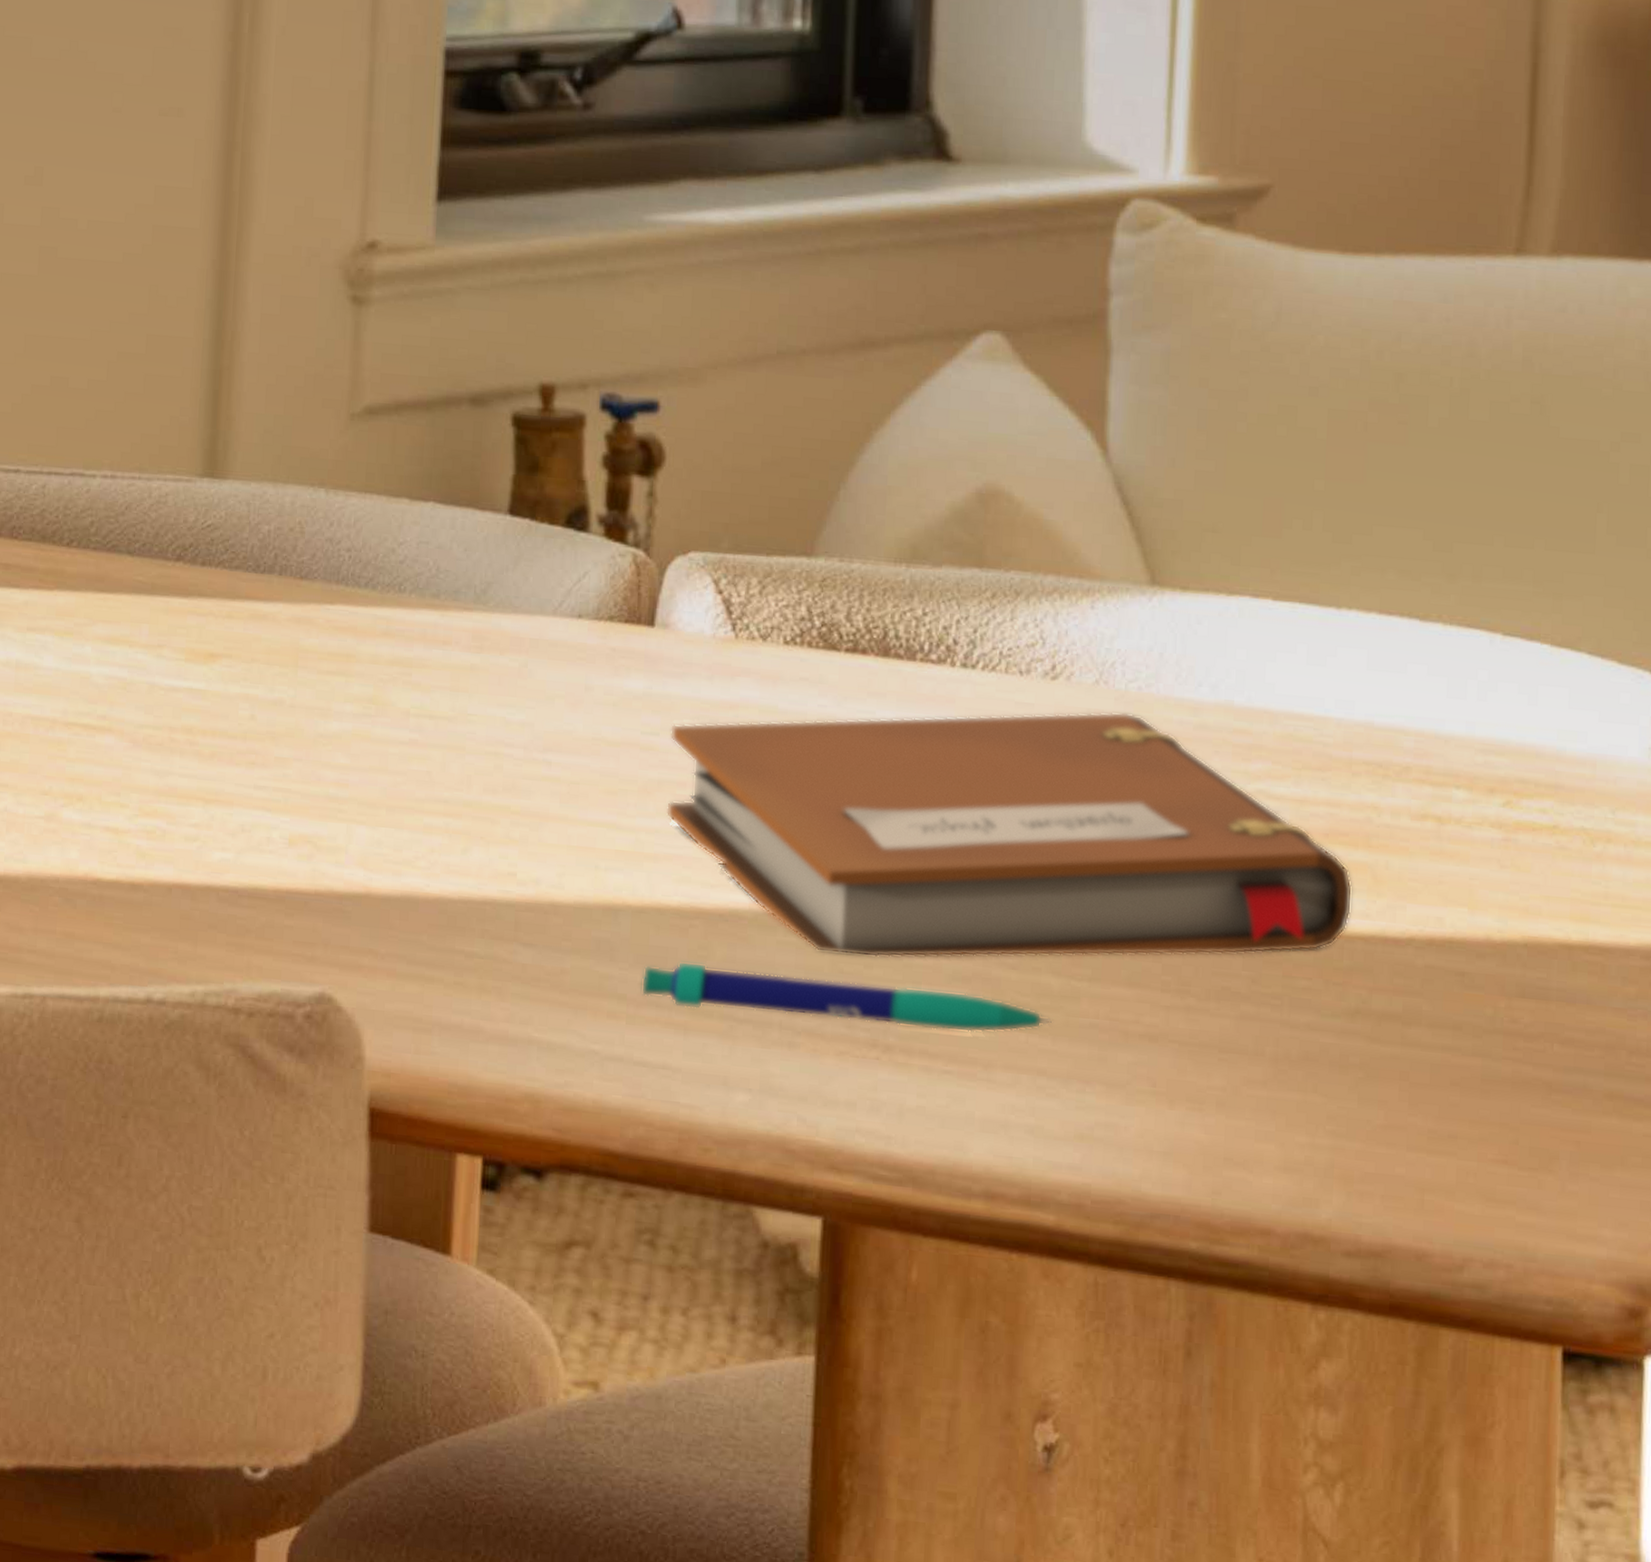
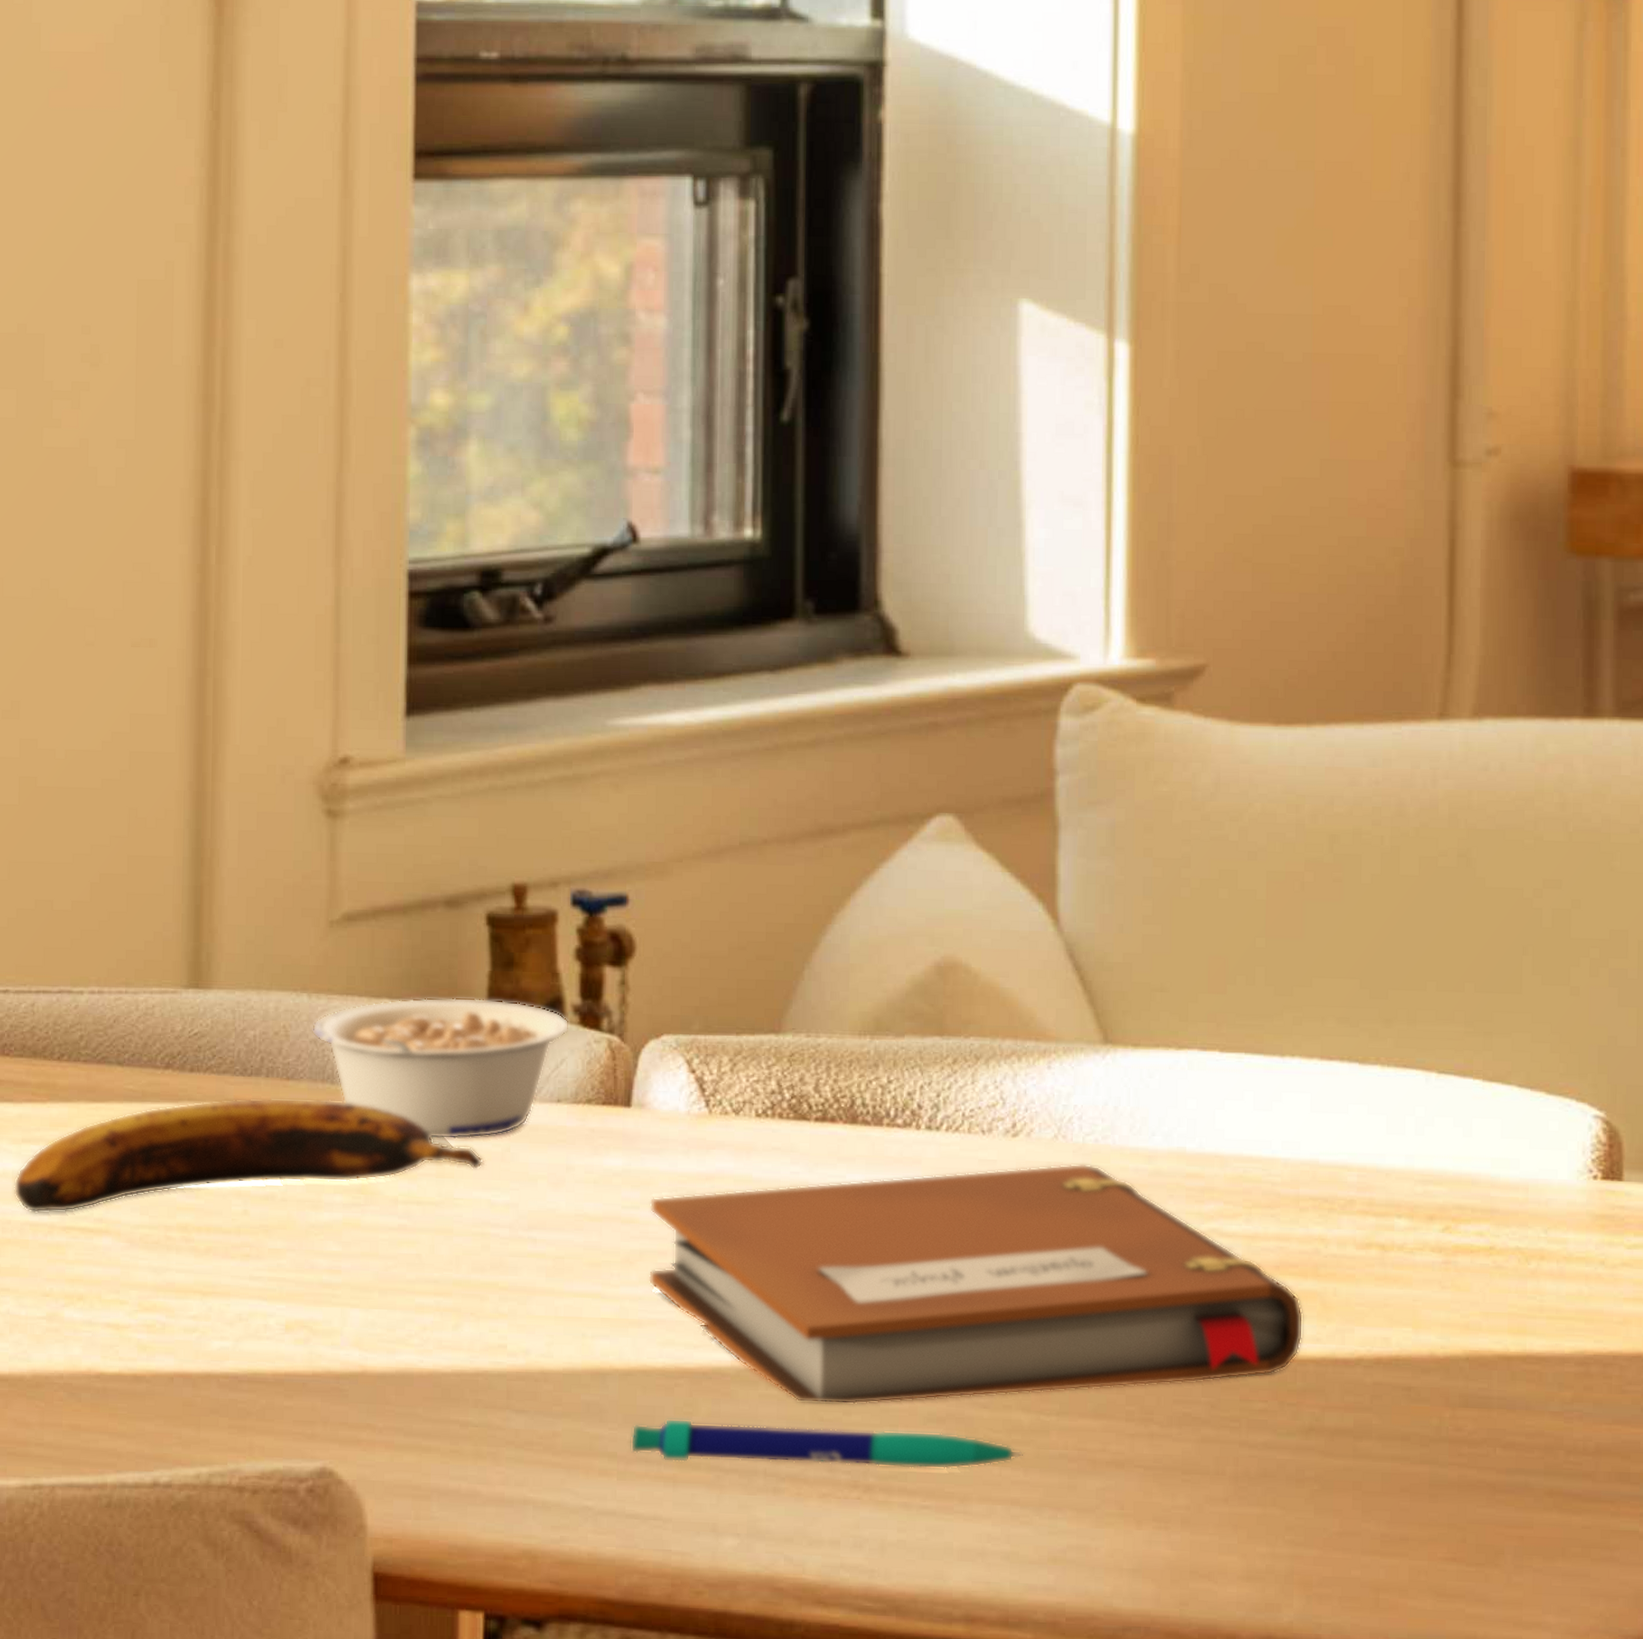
banana: none [16,596,500,707] -> present [14,1098,483,1214]
legume: none [328,499,594,652] -> present [312,997,569,1140]

